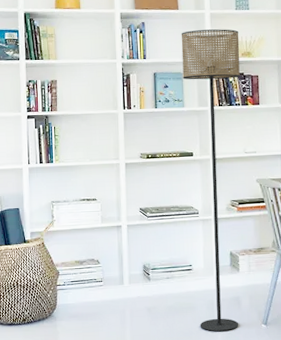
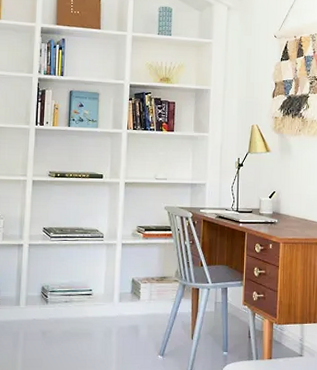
floor lamp: present [181,29,240,332] -> none [95,51,159,361]

